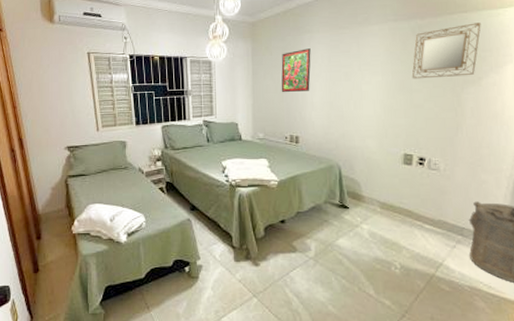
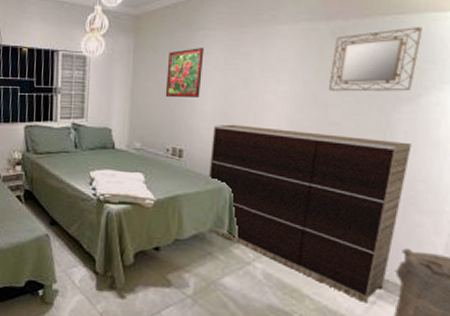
dresser: none [321,112,477,247] -> present [208,124,412,303]

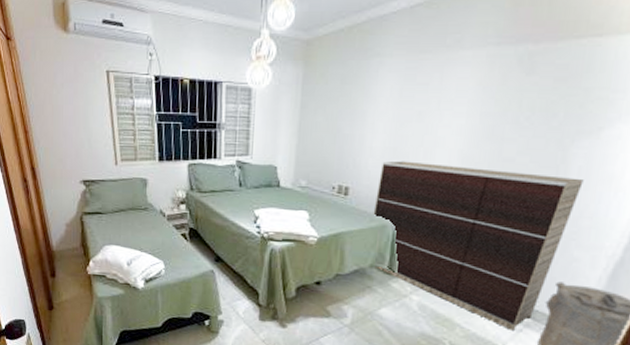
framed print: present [165,48,204,98] -> none [334,77,378,133]
home mirror: present [328,27,423,92] -> none [506,51,619,125]

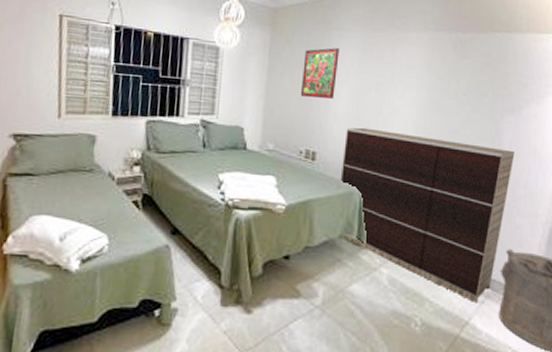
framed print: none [334,77,378,133] -> present [300,48,339,99]

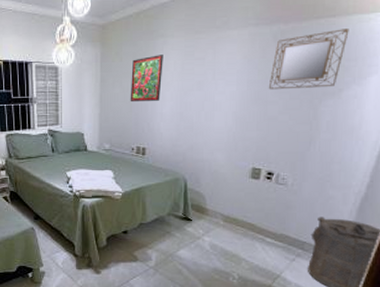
dresser: present [340,127,515,302] -> none [167,123,332,260]
home mirror: none [449,45,525,103] -> present [268,29,349,90]

